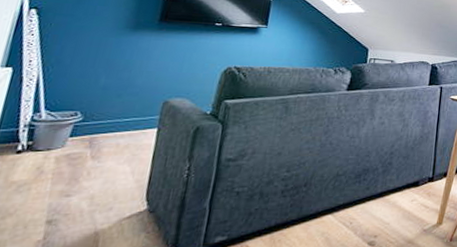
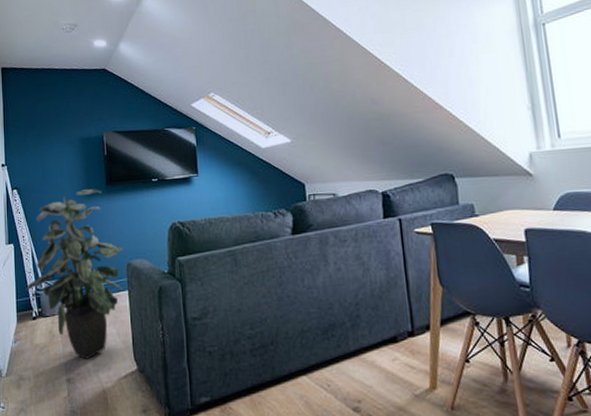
indoor plant: none [16,22,164,199] -> present [26,189,124,359]

